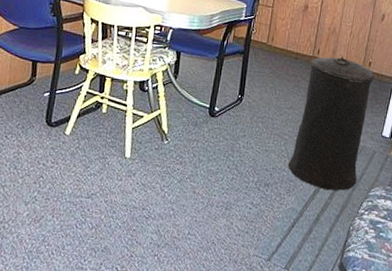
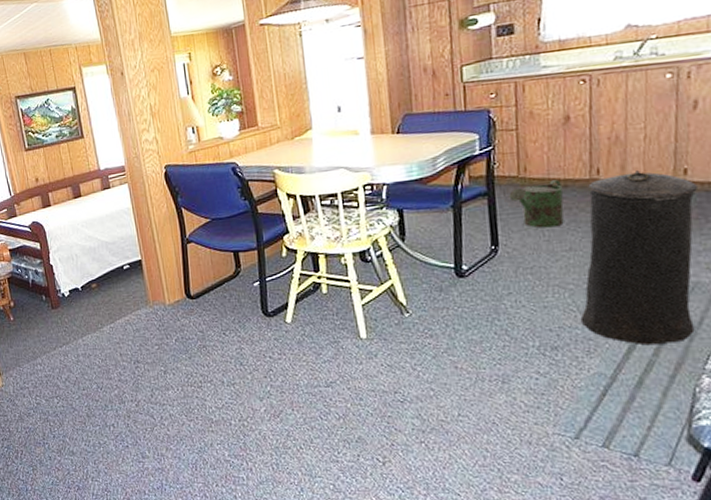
watering can: none [258,51,295,89] -> present [509,179,564,228]

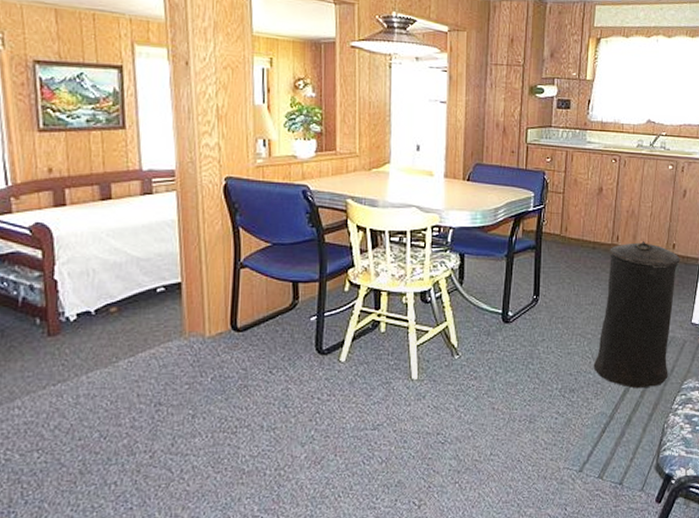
watering can: present [509,179,564,228] -> none [552,241,592,283]

